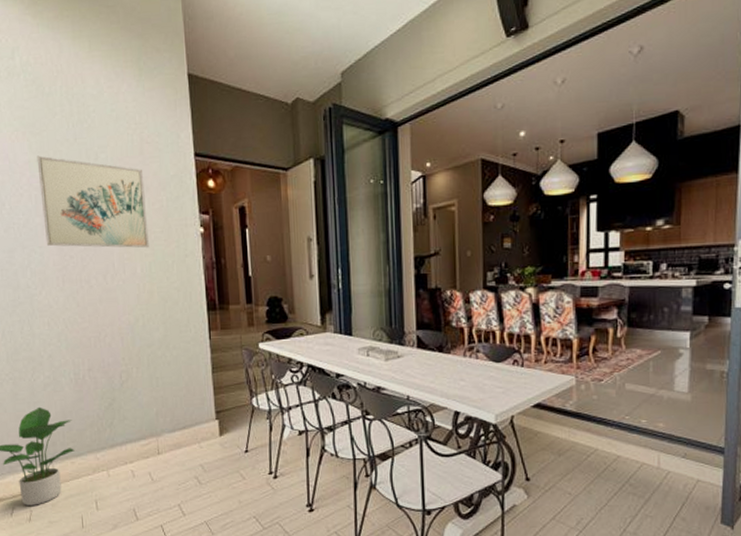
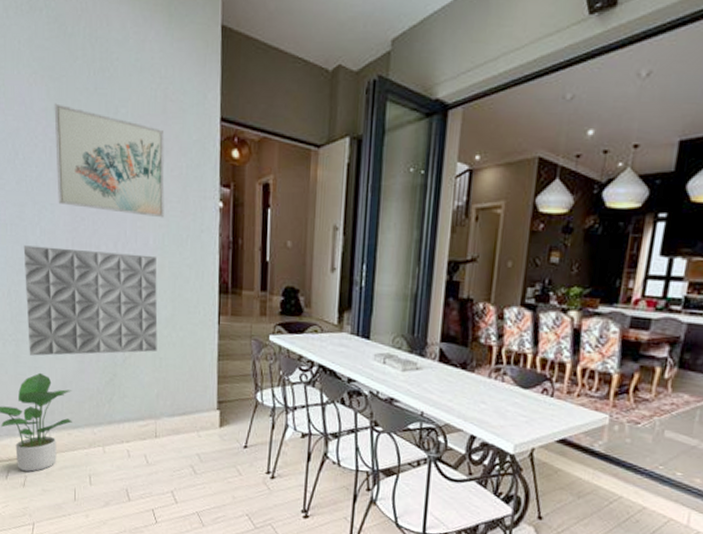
decorative wall panel: none [15,283,153,392] -> present [23,245,158,356]

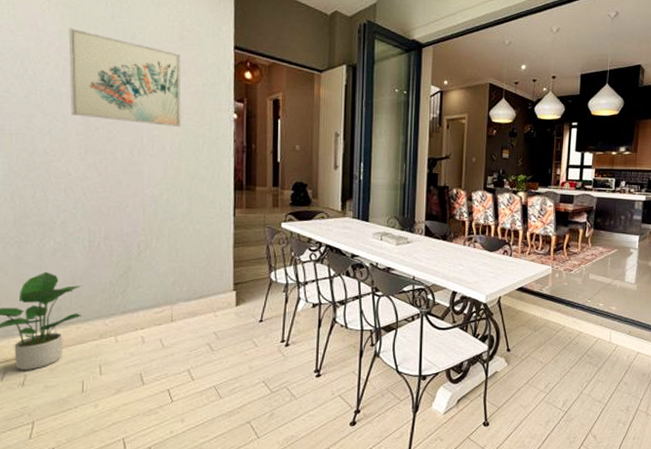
decorative wall panel: present [23,245,158,356] -> none [30,153,174,256]

